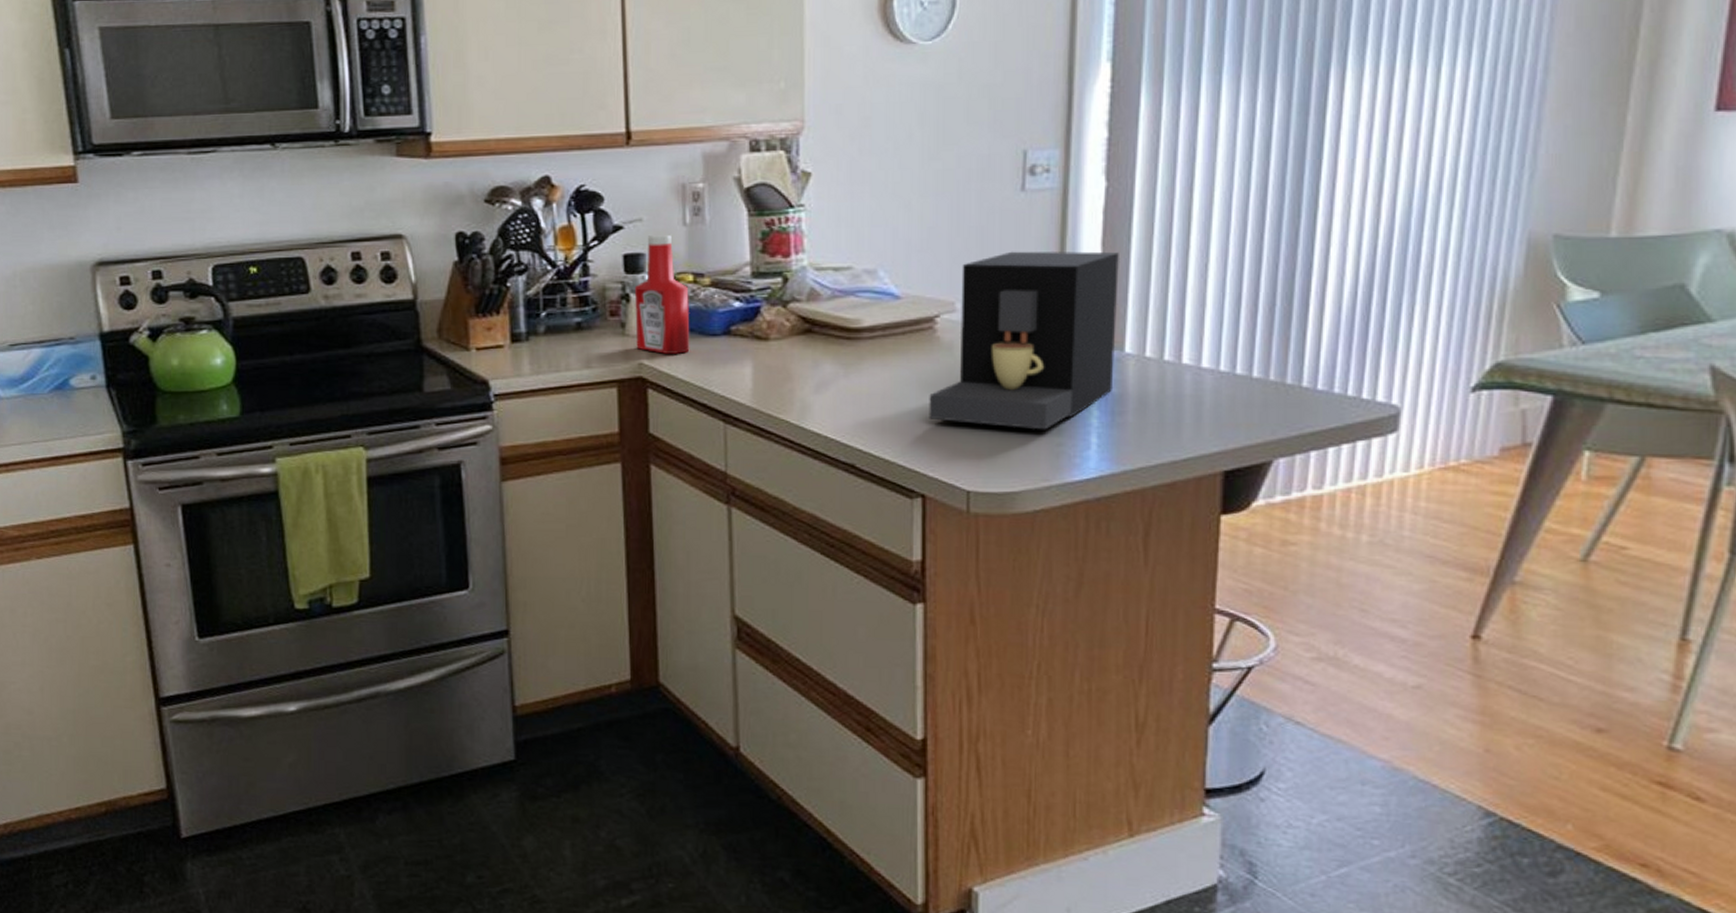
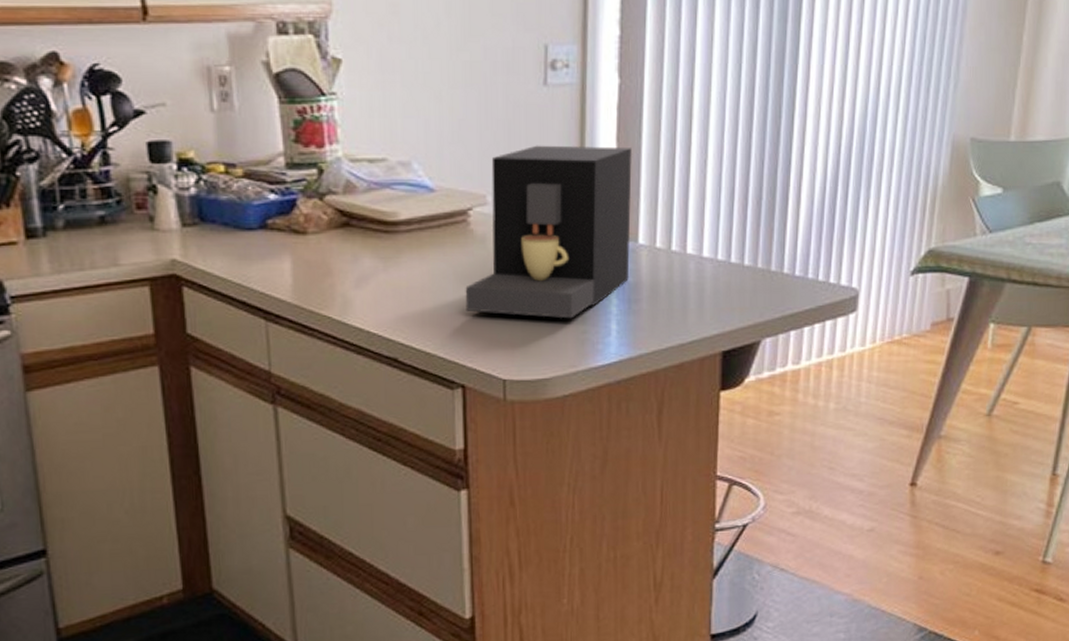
ketchup bottle: present [634,235,690,354] -> none [161,122,225,249]

